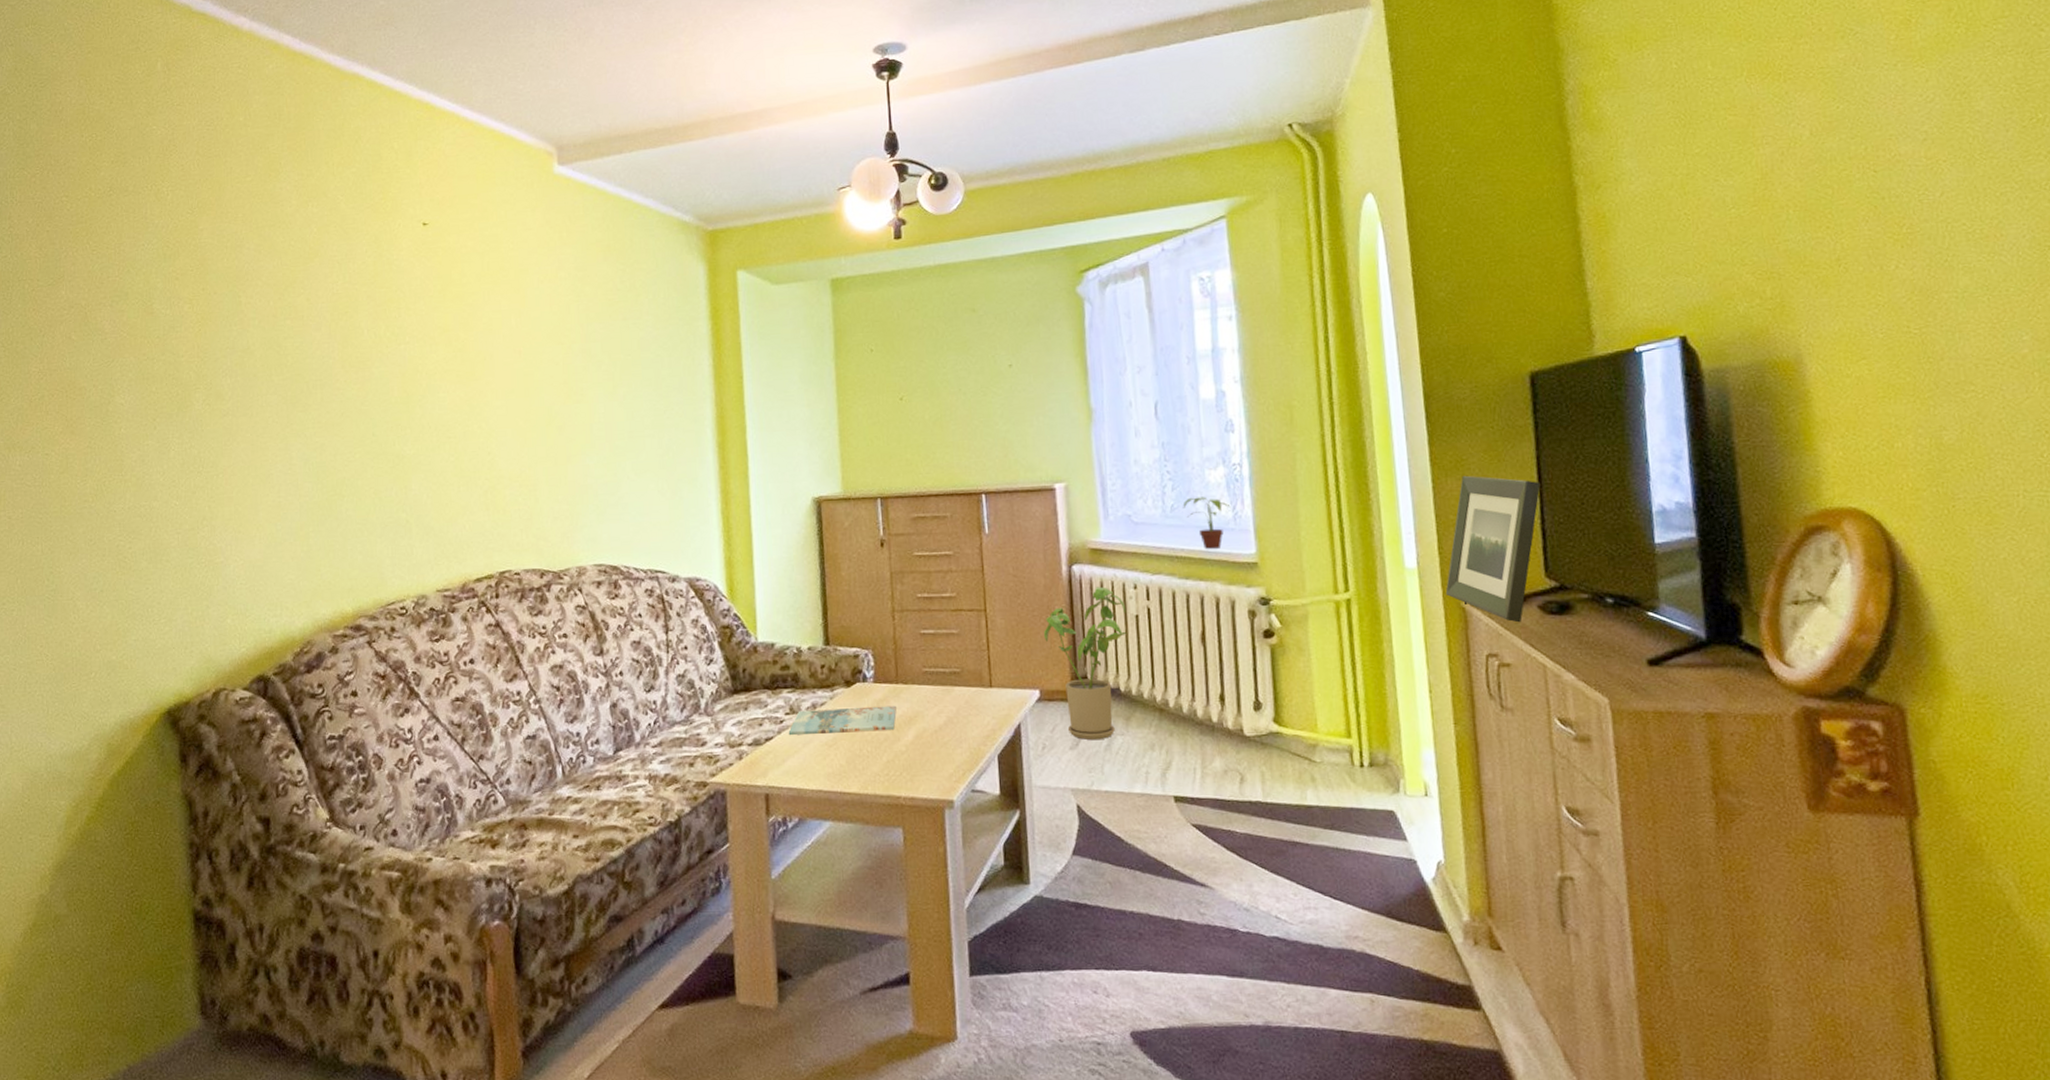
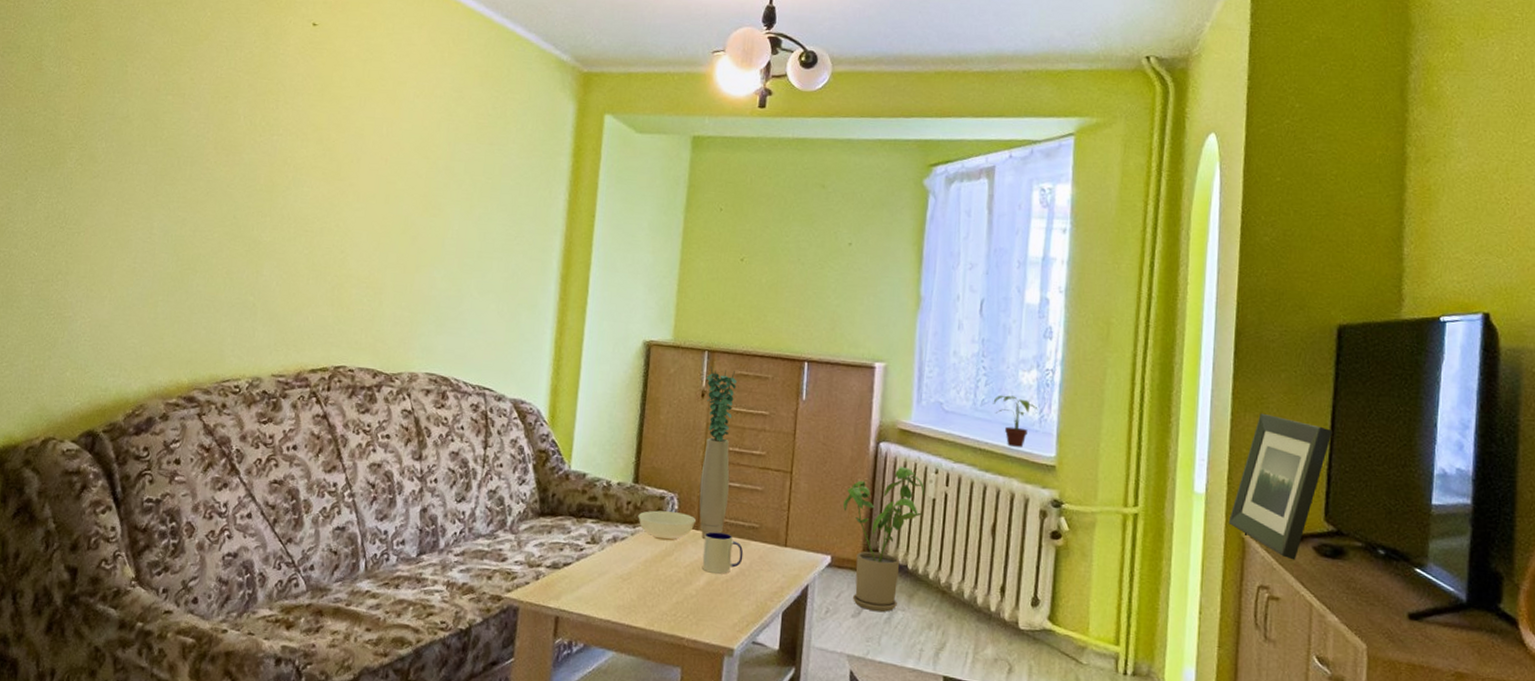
magazine: present [788,705,897,736] -> none [586,541,693,574]
bowl: none [834,669,894,700] -> present [638,510,696,541]
vase: none [883,513,925,693] -> present [699,366,737,540]
mug: none [905,683,949,726] -> present [702,531,744,574]

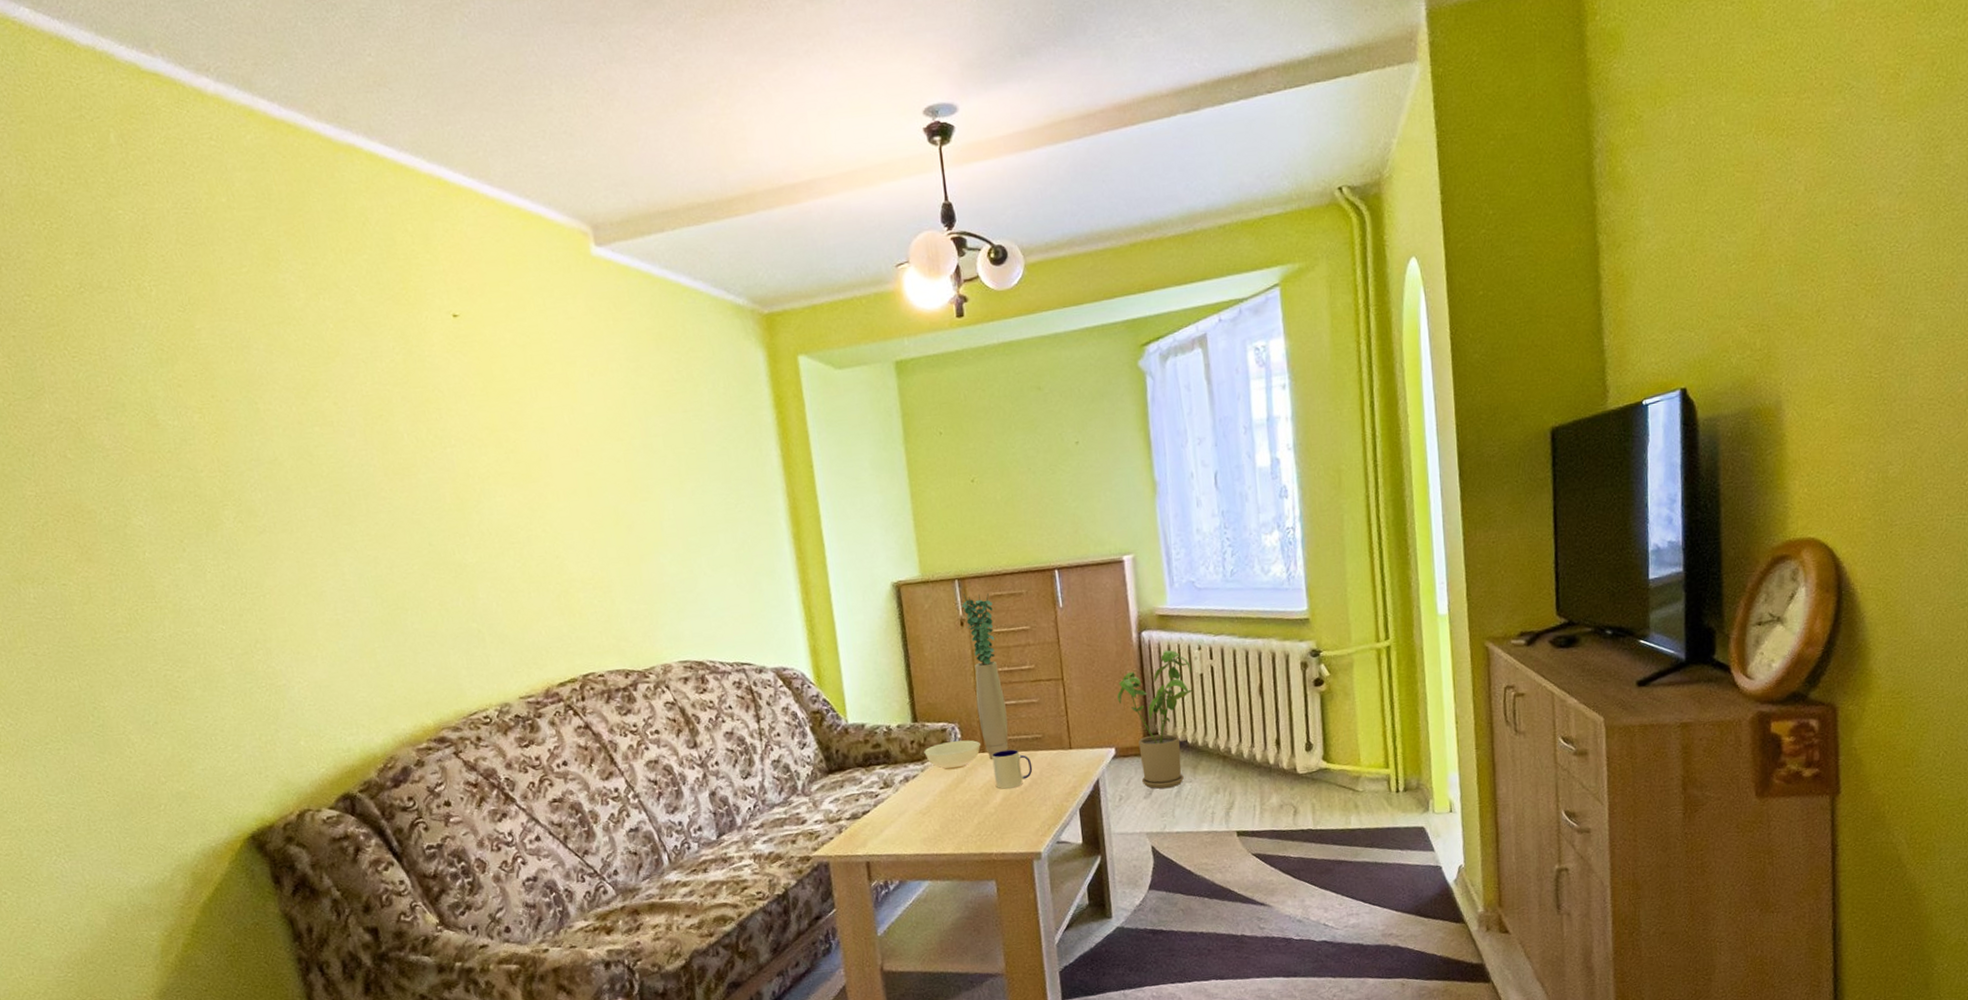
potted plant: present [993,395,1038,448] -> none [1241,560,1285,610]
picture frame: present [1228,413,1333,561] -> none [1472,527,1556,657]

